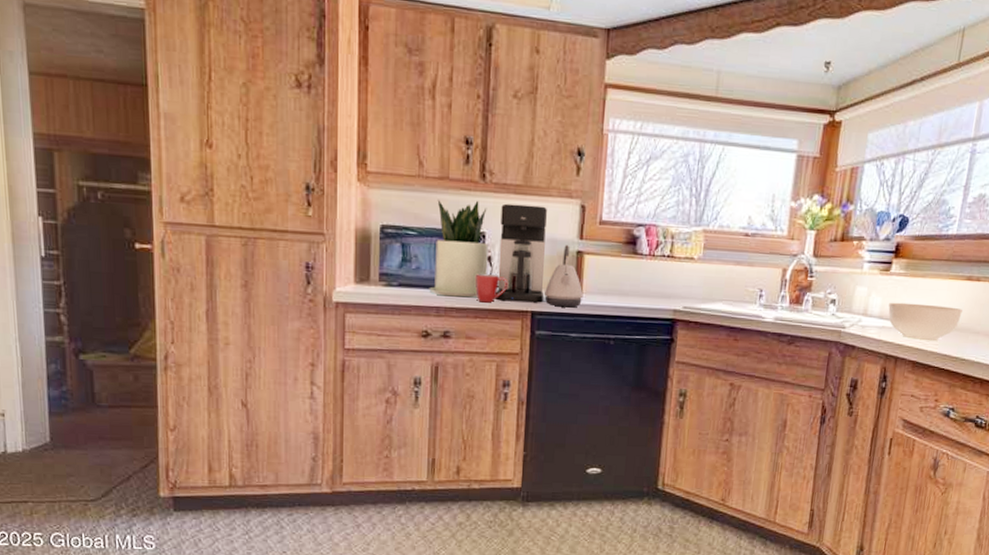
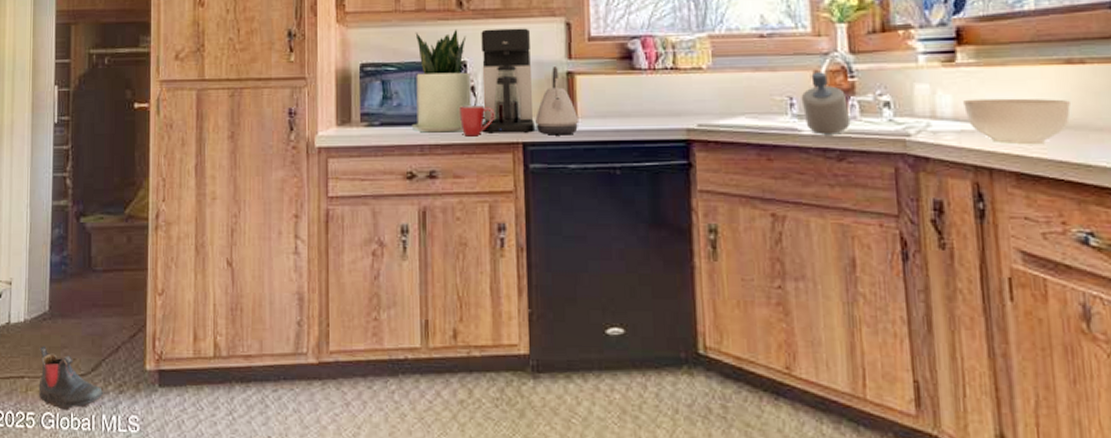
boot: none [42,474,117,531] -> present [38,346,104,410]
soap dispenser: none [768,270,804,323] -> present [801,72,851,135]

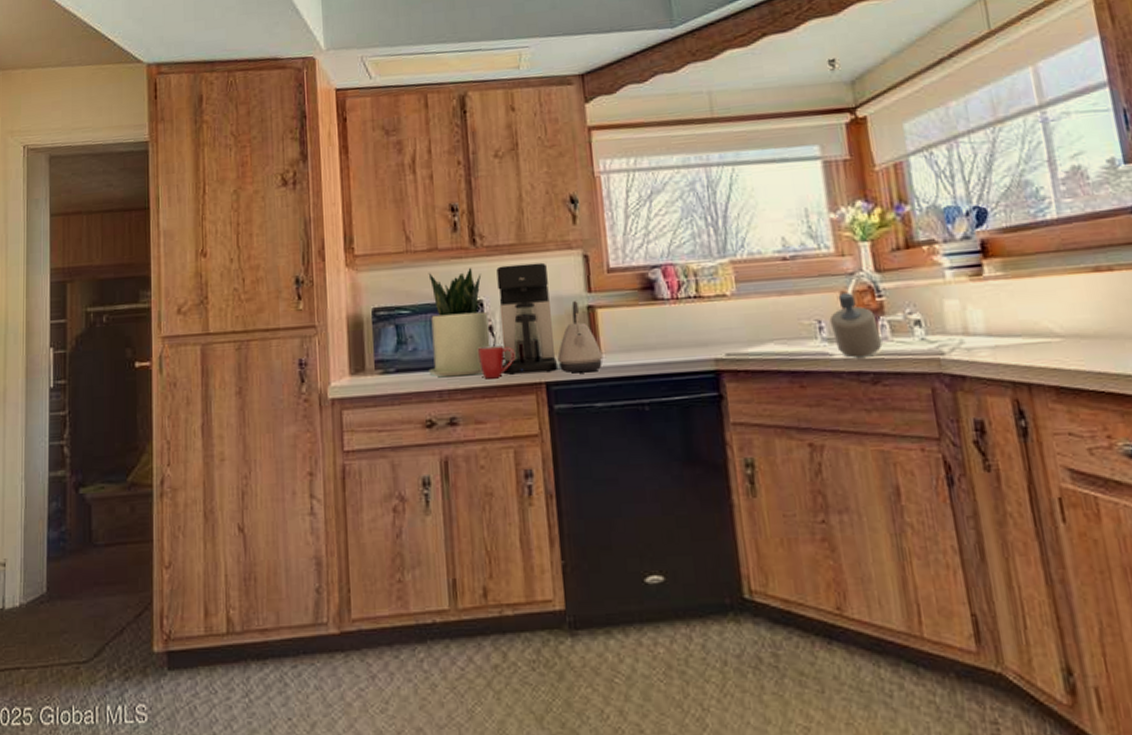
boot: present [38,346,104,410] -> none [36,632,108,703]
bowl: present [963,98,1071,144] -> none [995,308,1104,357]

